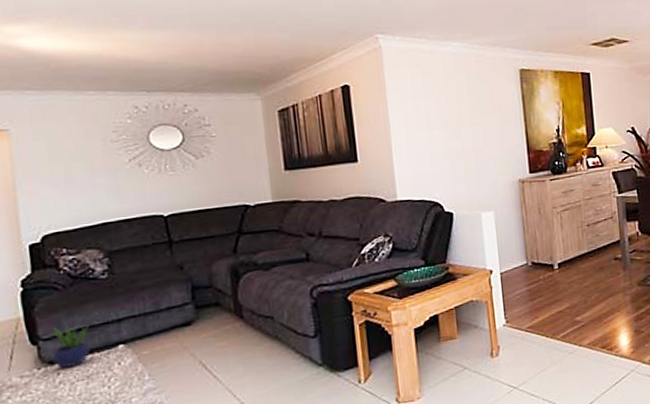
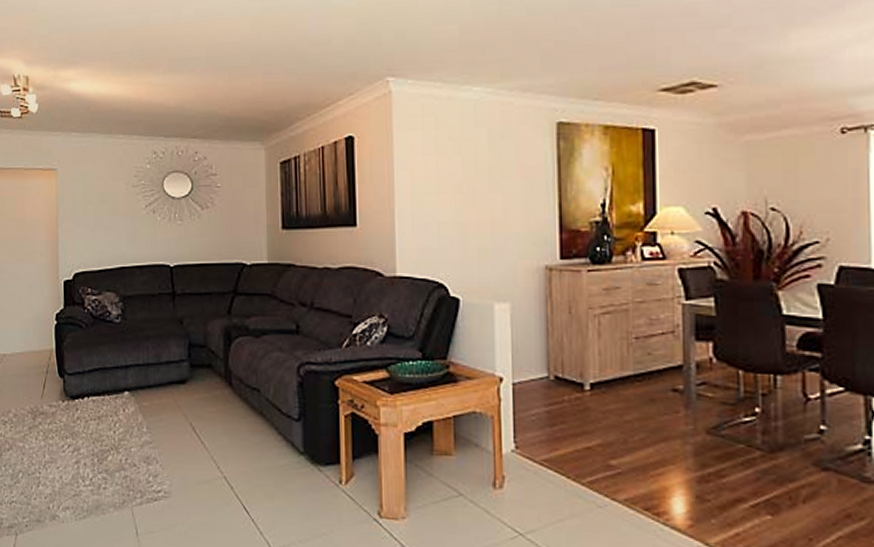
potted plant: present [52,323,90,368] -> none [73,363,104,405]

